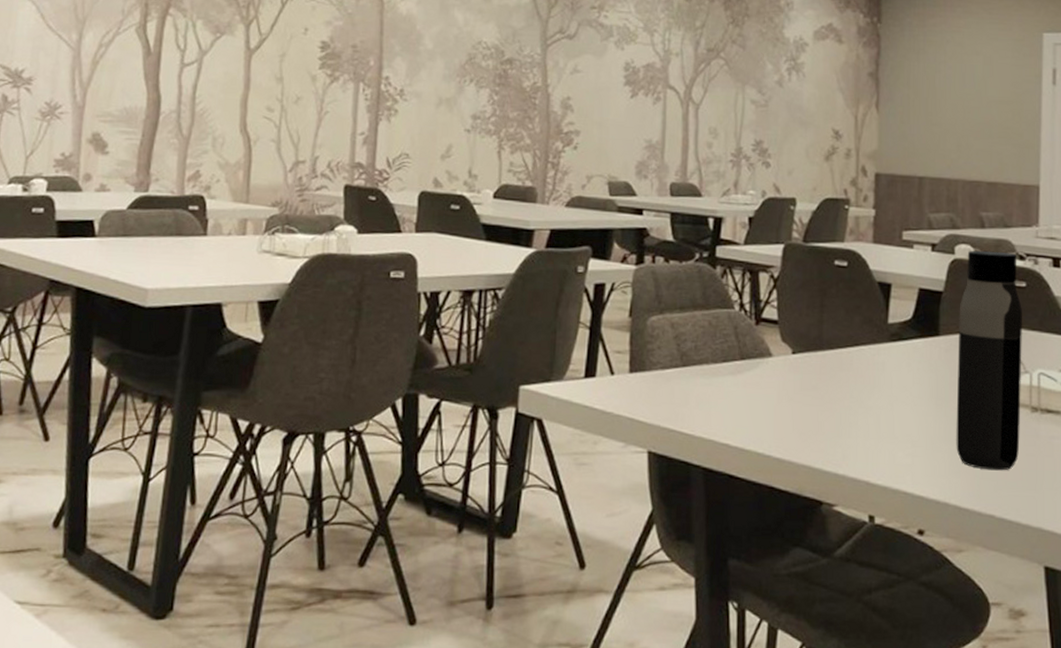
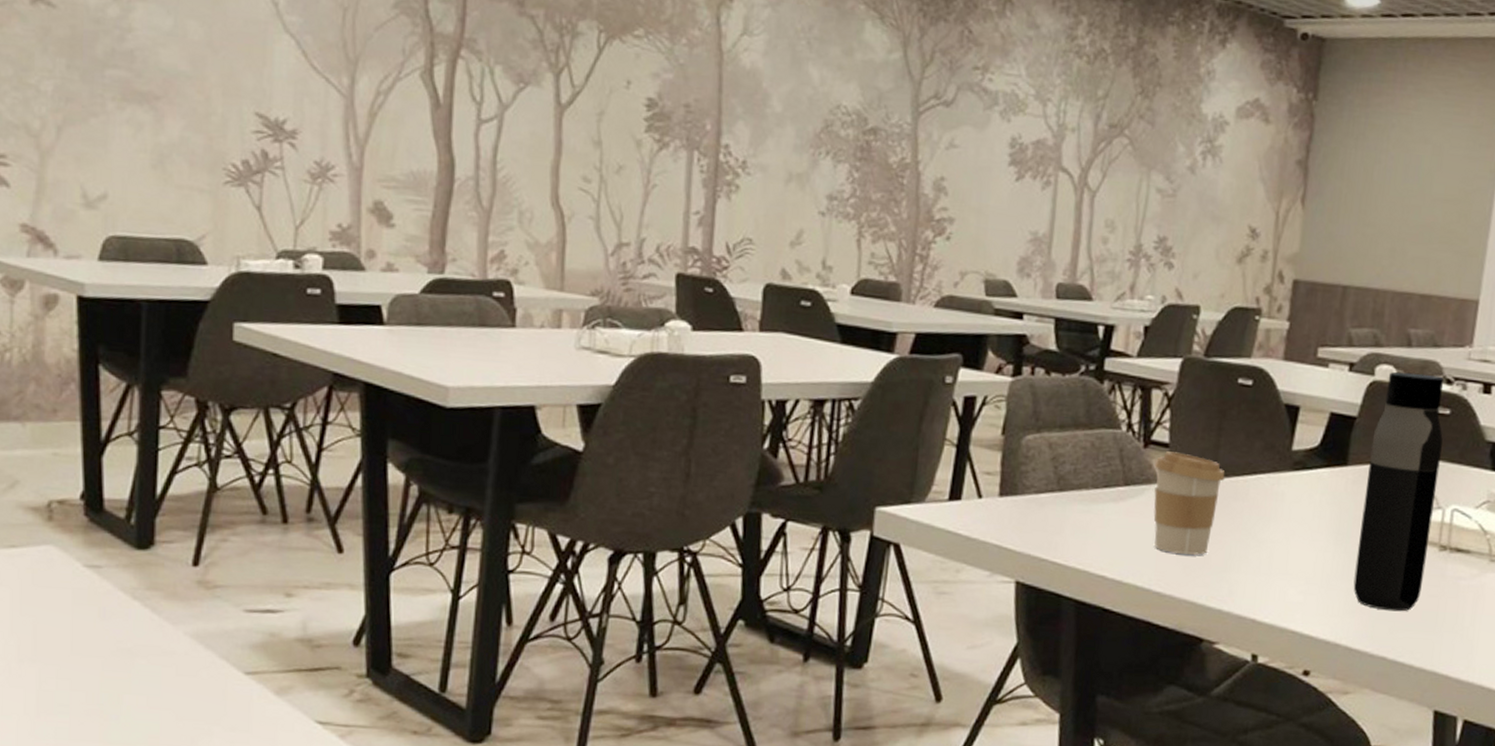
coffee cup: none [766,328,830,423] -> present [1153,451,1225,556]

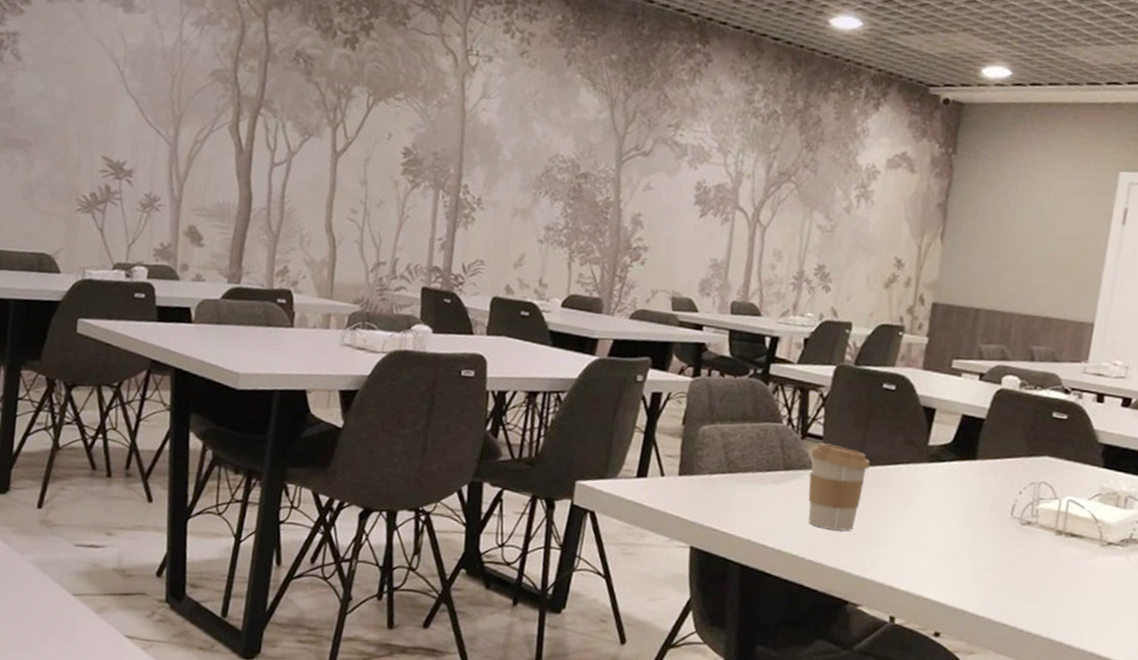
water bottle: present [1353,371,1444,612] -> none [979,382,1063,586]

